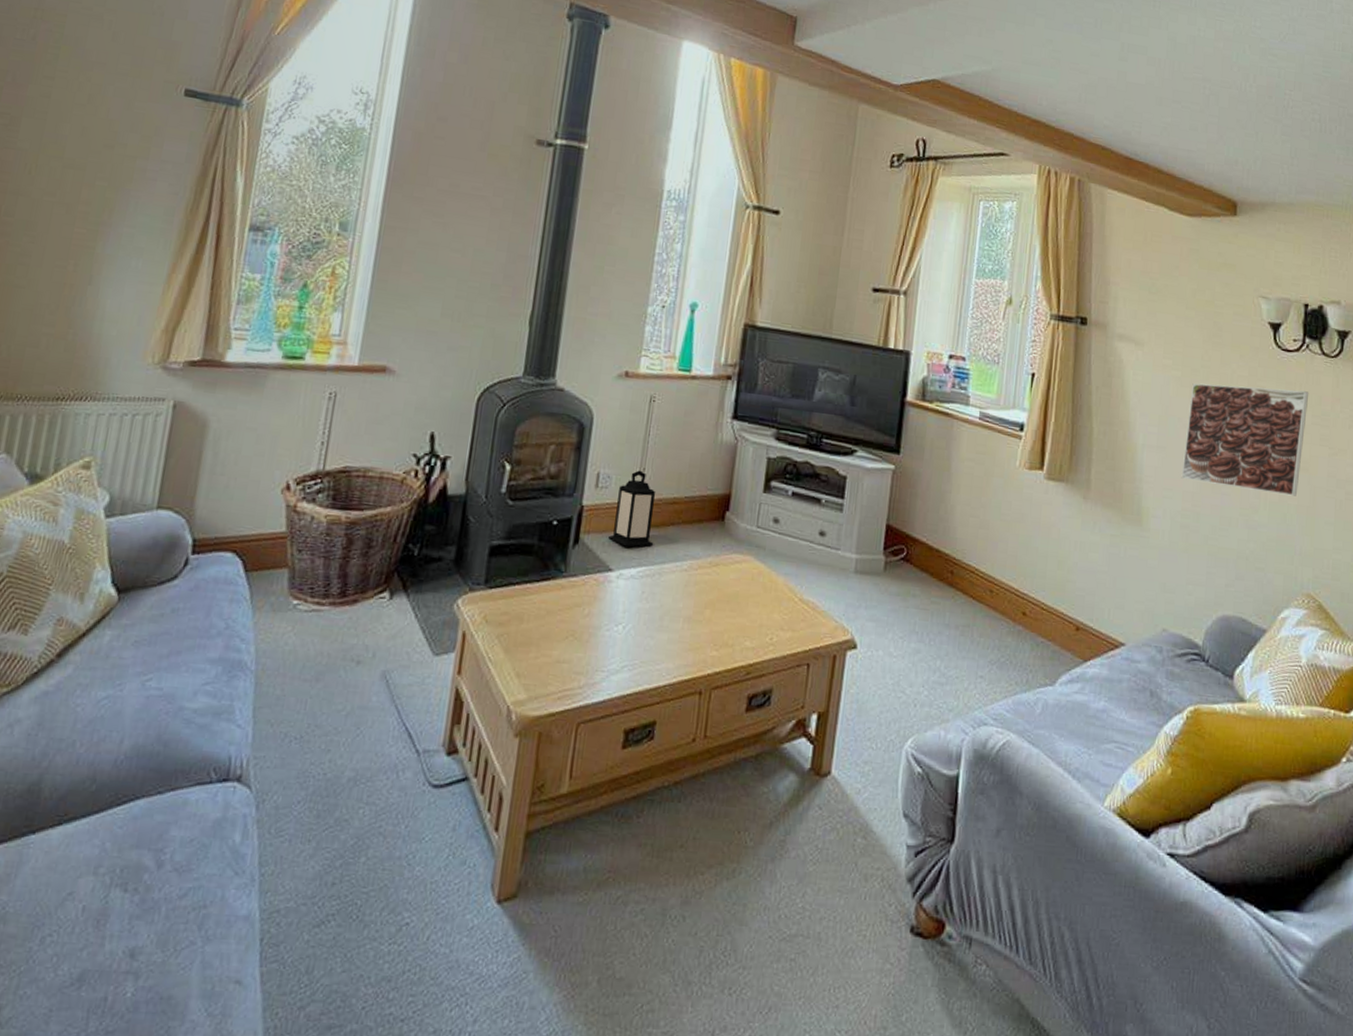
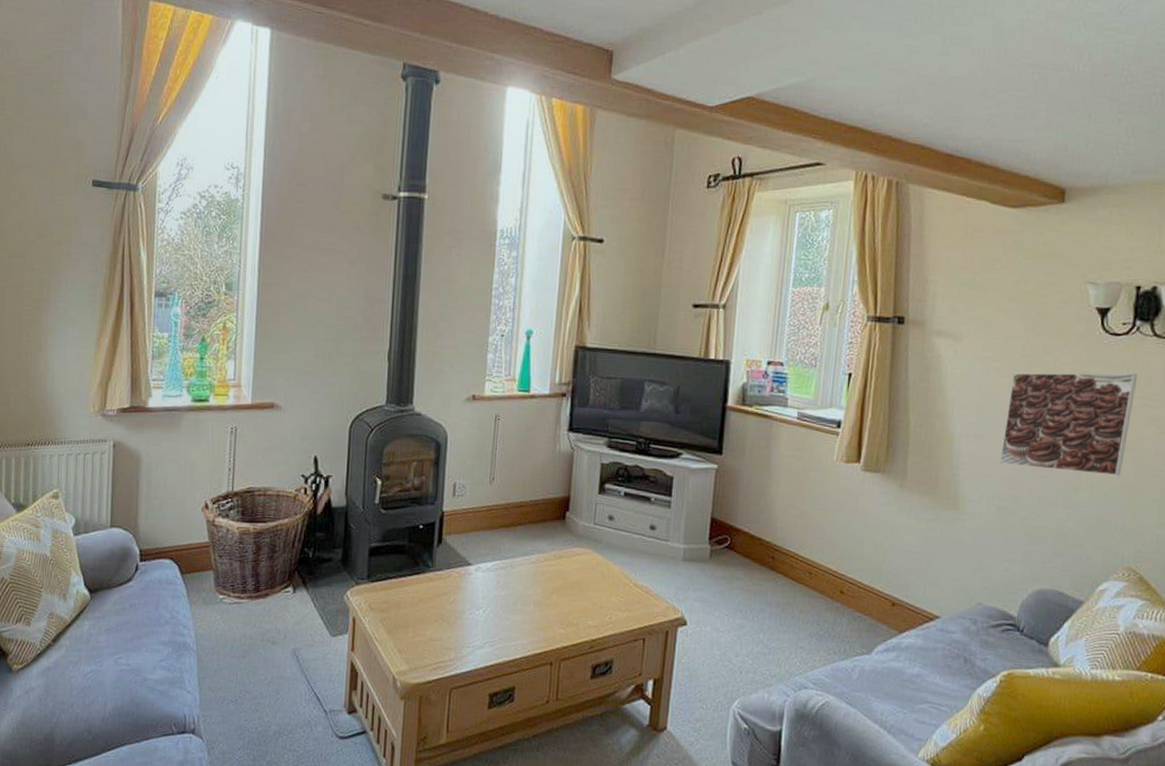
lantern: present [607,470,656,547] -> none [466,479,505,545]

